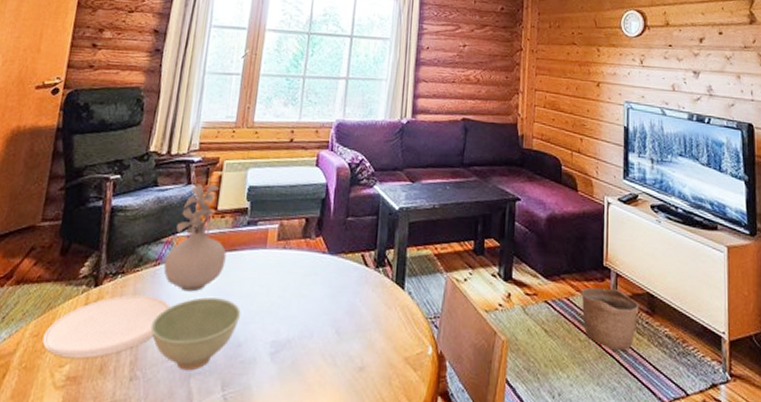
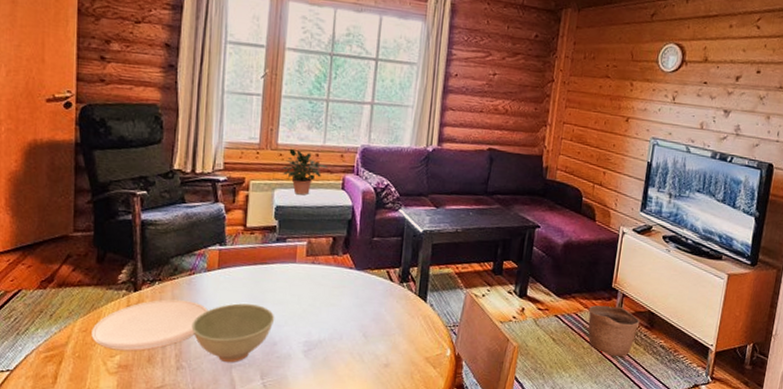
vase: present [163,184,227,292] -> none [198,202,258,299]
potted plant: none [255,127,303,174] -> present [280,149,328,196]

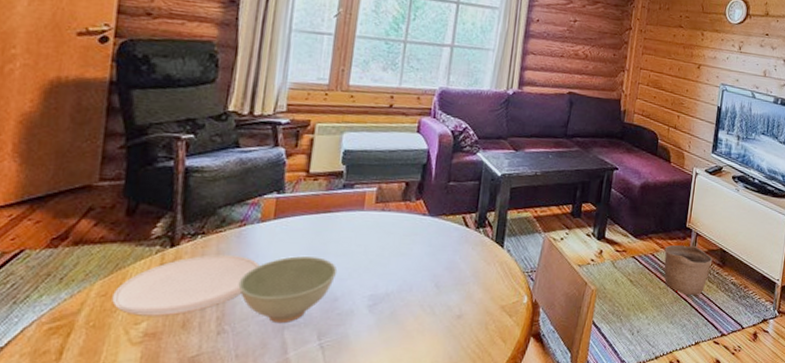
potted plant: present [280,149,328,196] -> none [351,91,403,139]

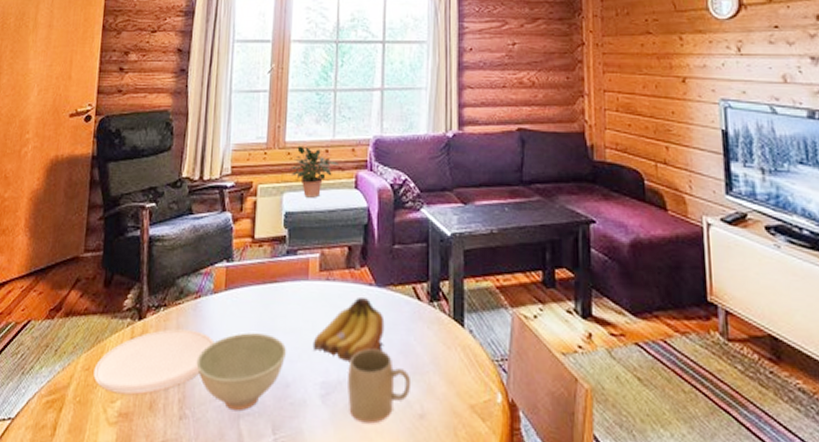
potted plant: none [351,91,403,139] -> present [289,147,339,198]
fruit: none [363,224,435,279] -> present [312,296,385,363]
mug: none [394,266,453,325] -> present [348,348,412,424]
basket: present [664,245,713,296] -> none [681,327,760,407]

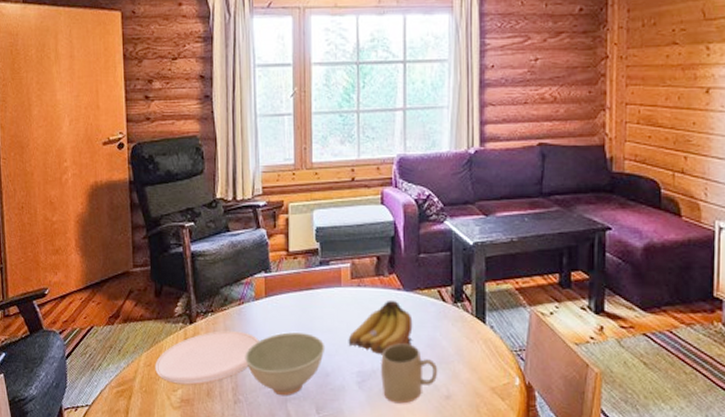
potted plant: present [289,147,339,198] -> none [317,167,365,214]

